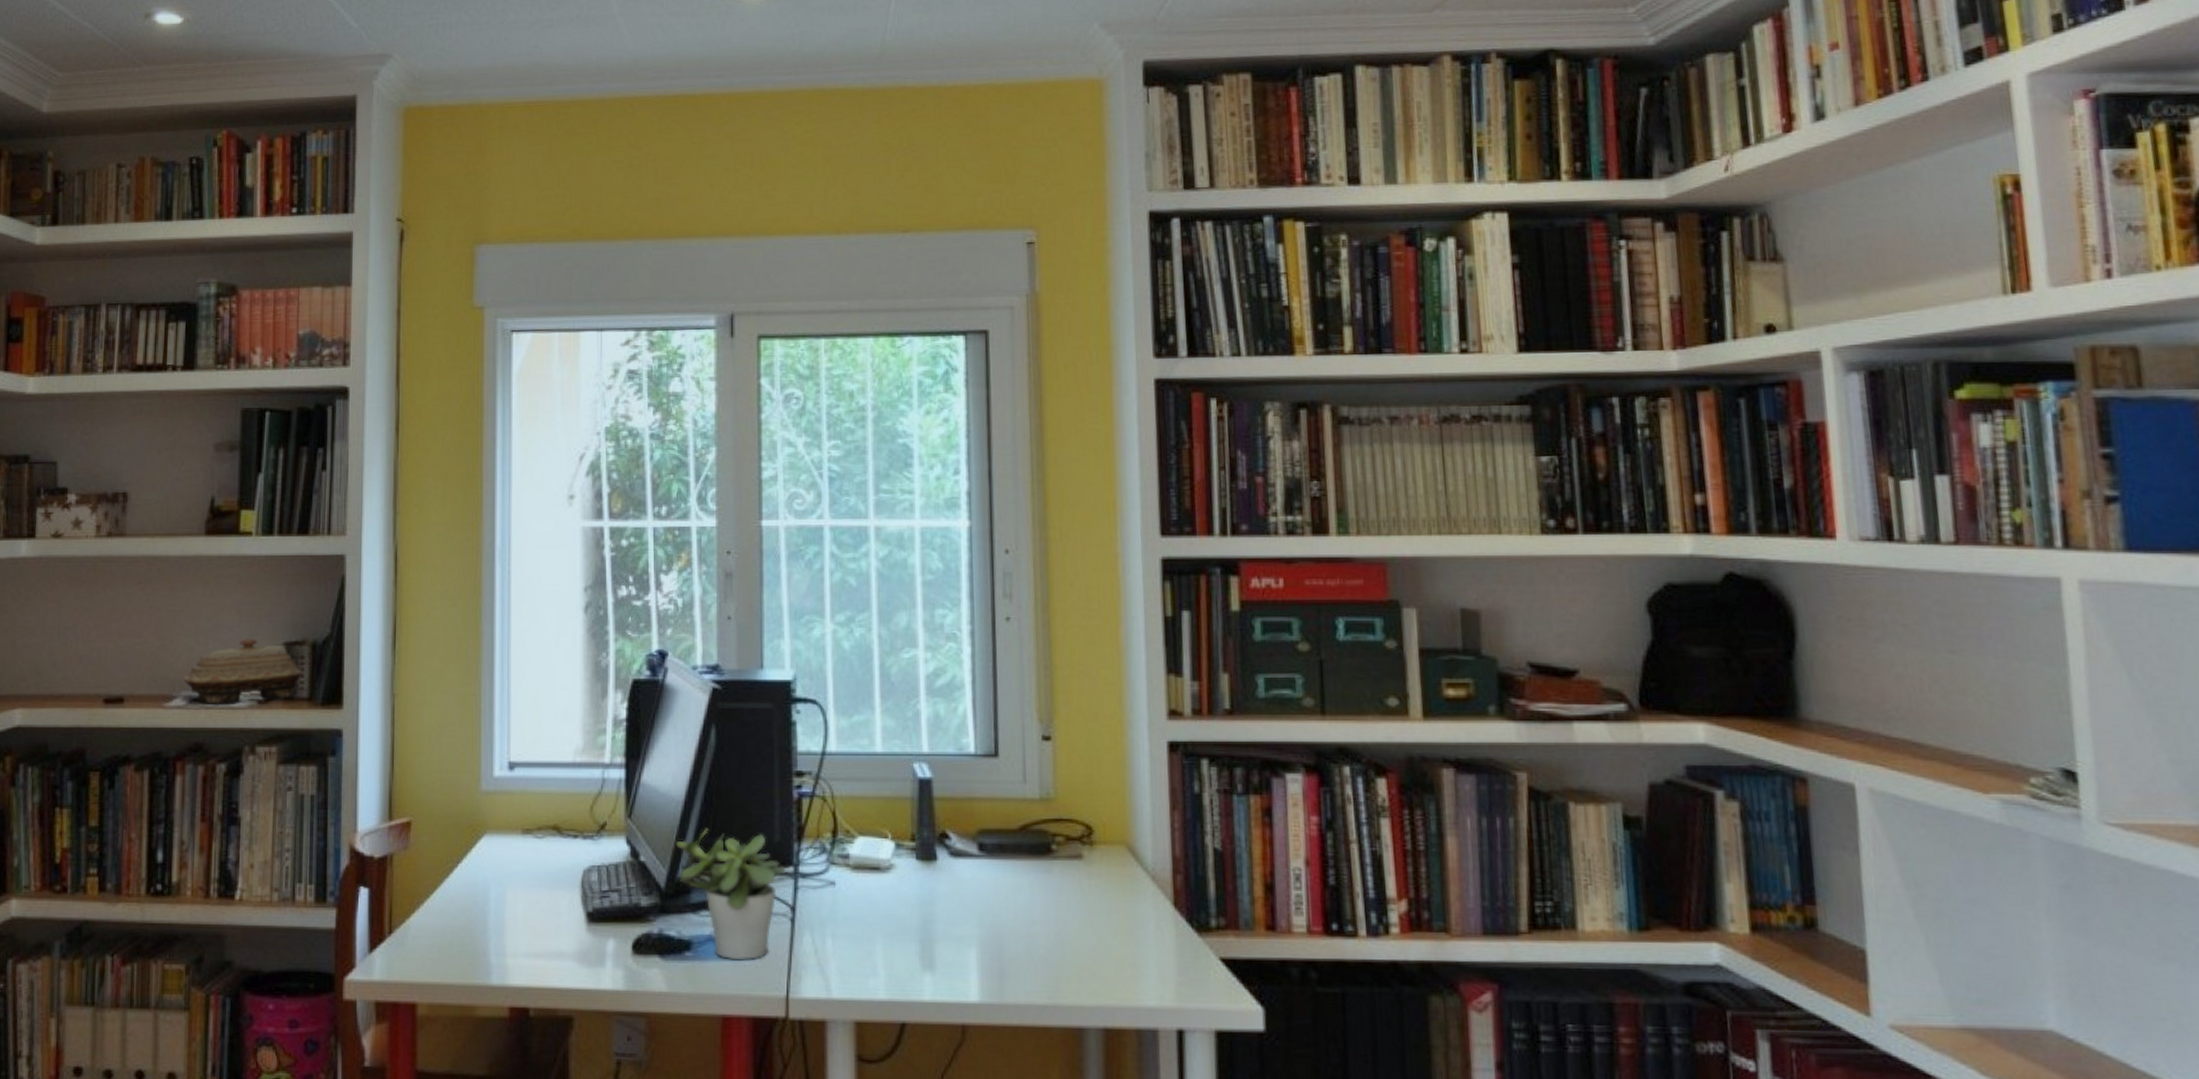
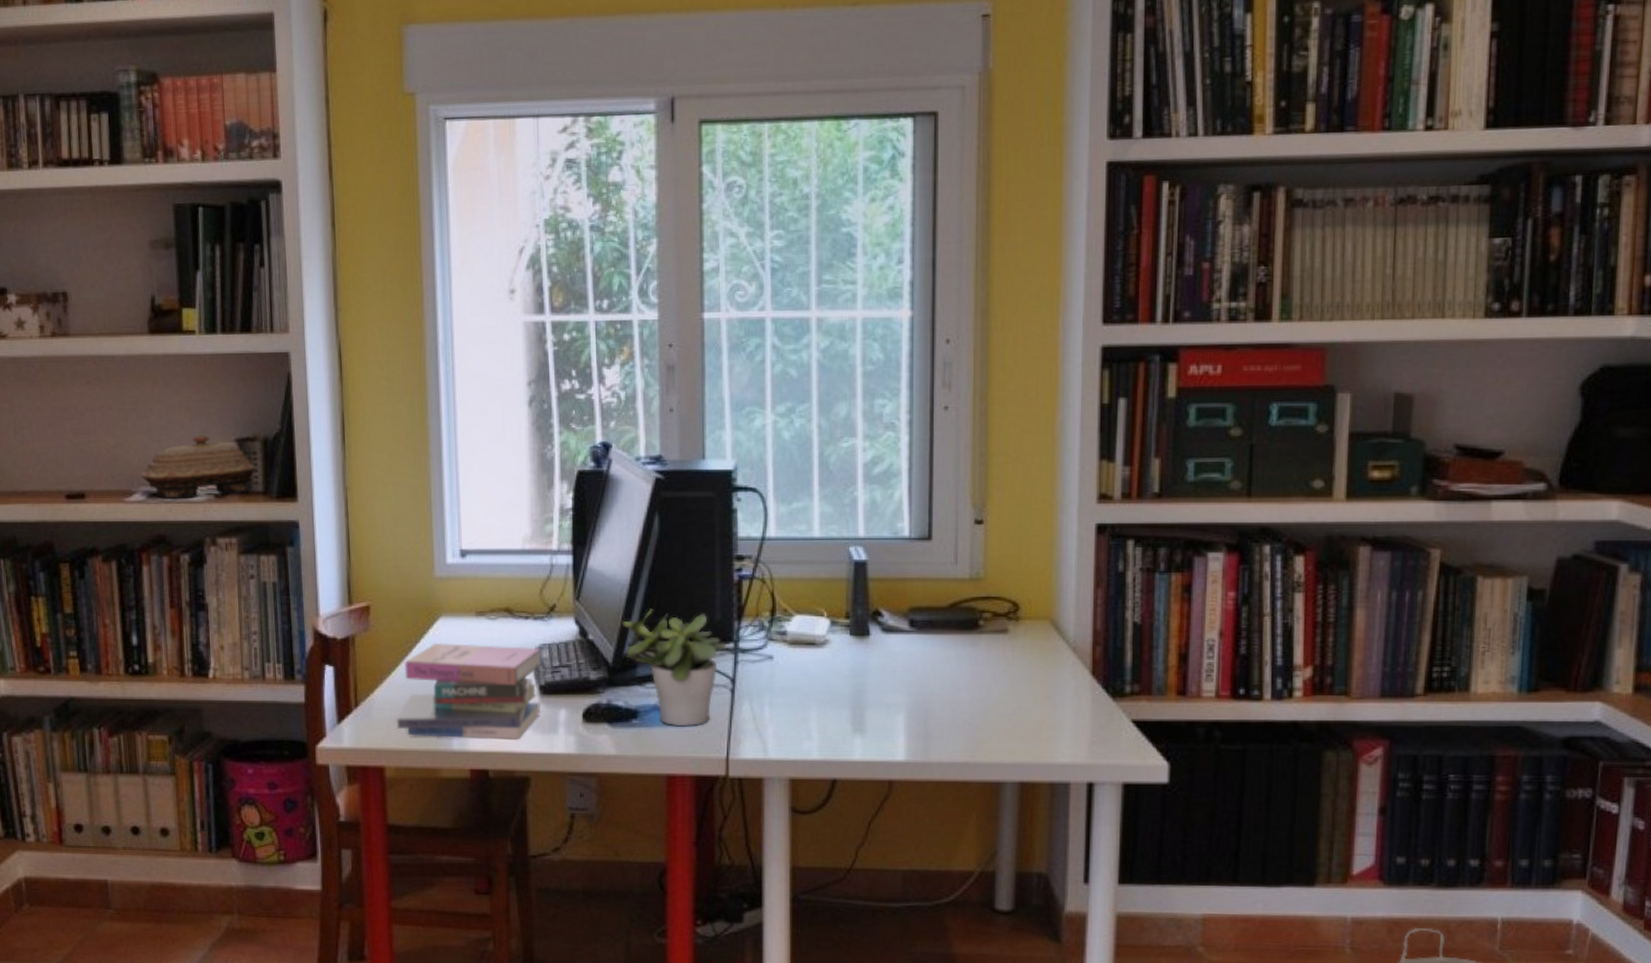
books: none [432,862,590,973] -> present [396,642,542,740]

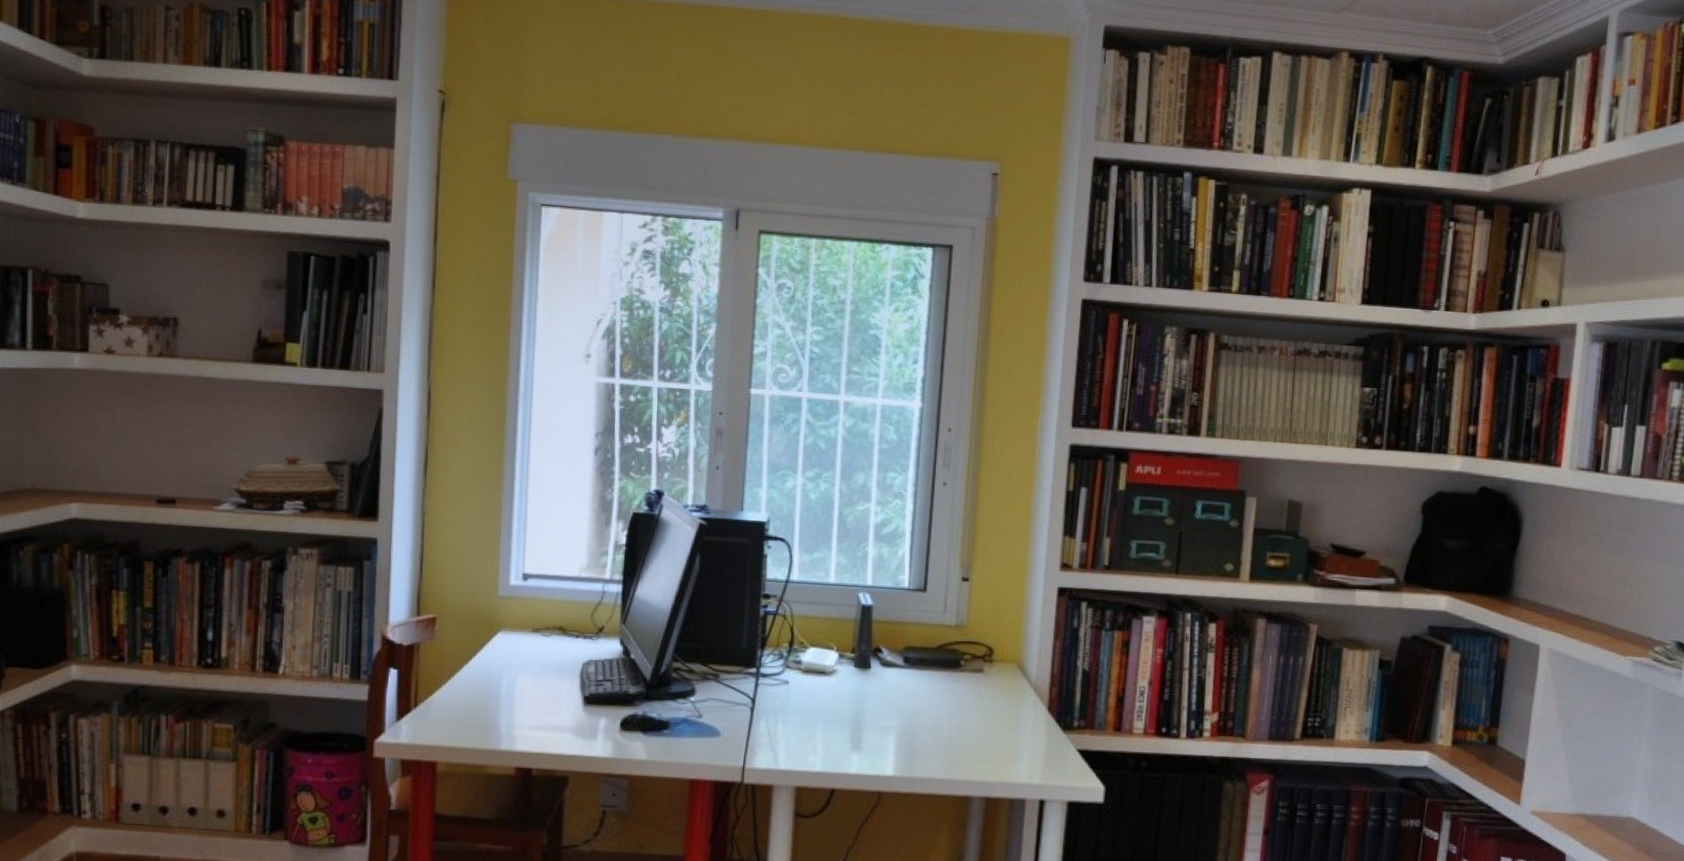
books: present [396,642,542,740] -> none [451,653,588,743]
potted plant: present [622,609,725,726] -> none [661,635,749,738]

